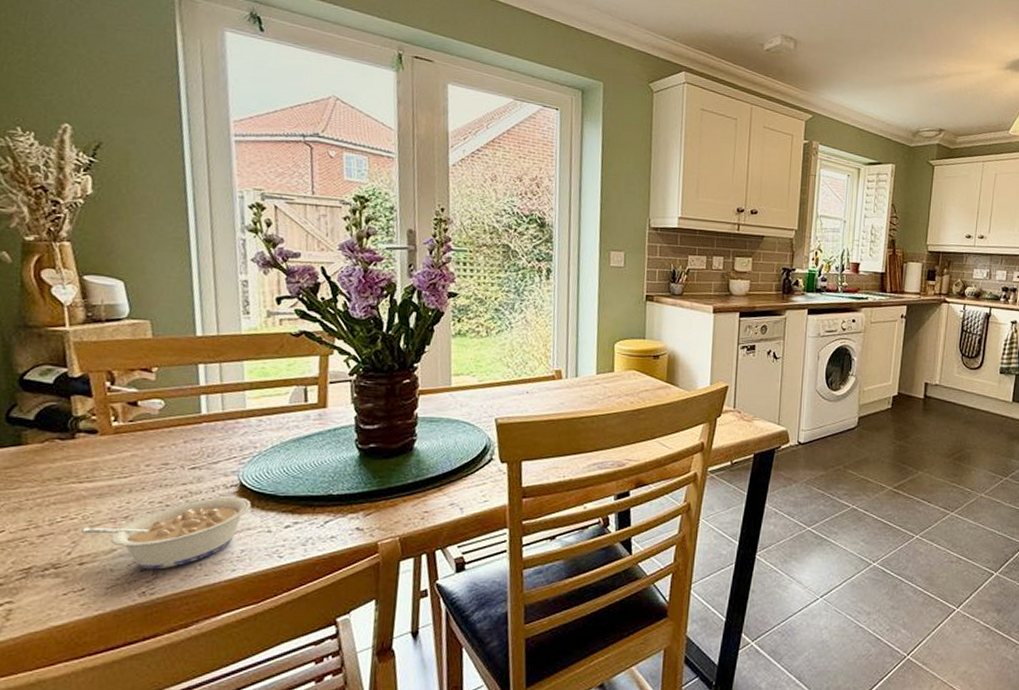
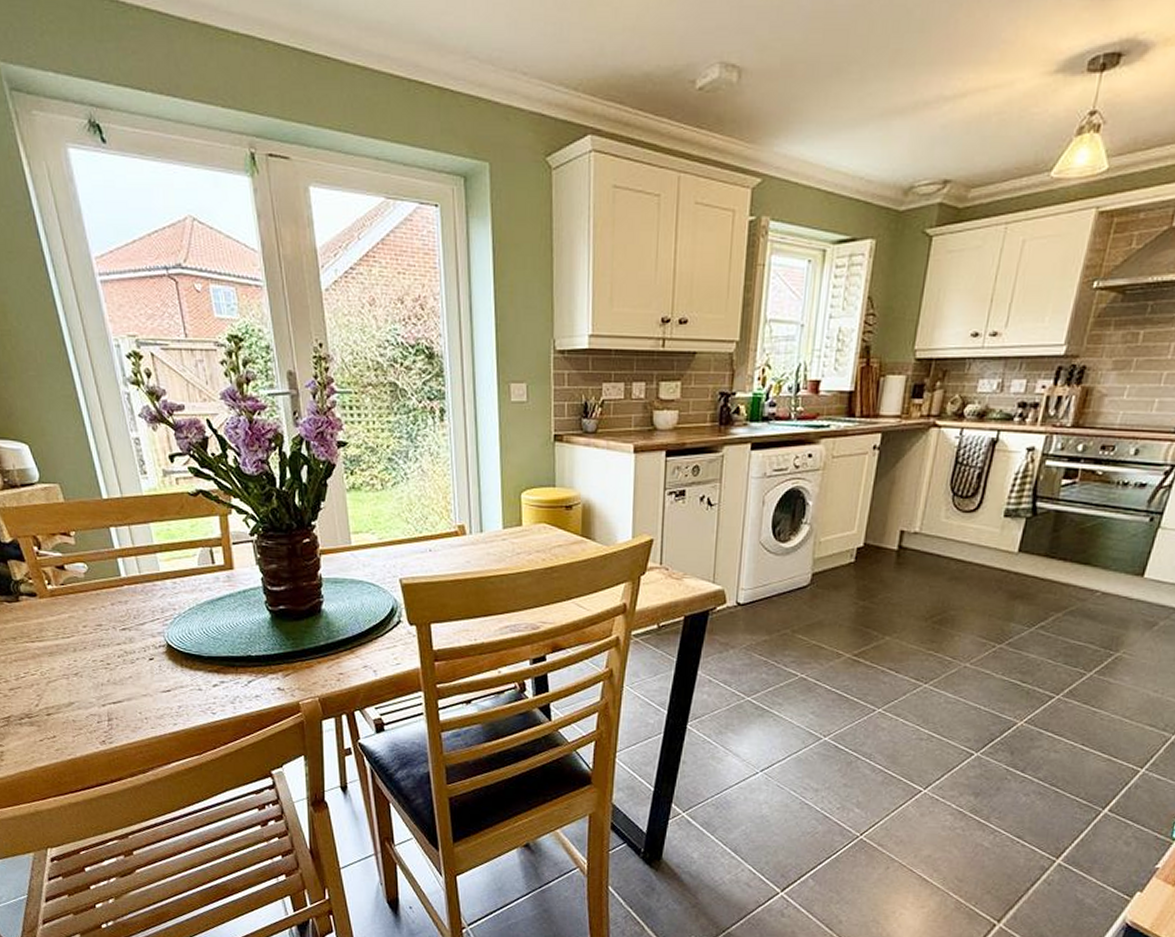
legume: present [81,496,251,570] -> none [43,656,180,722]

